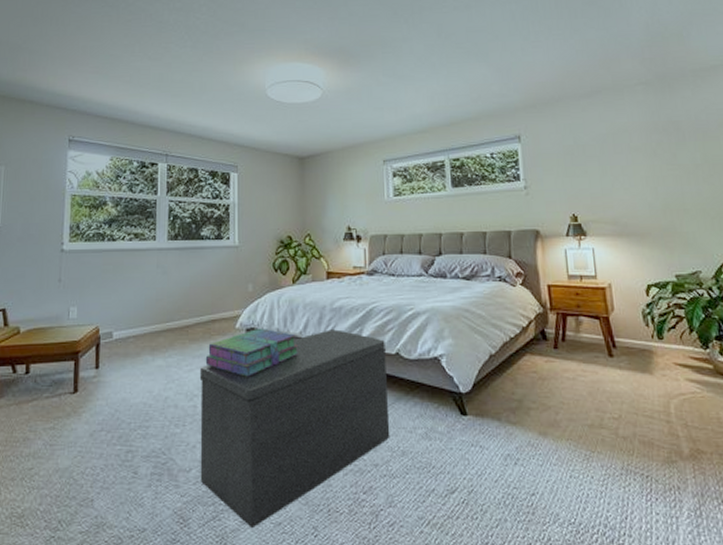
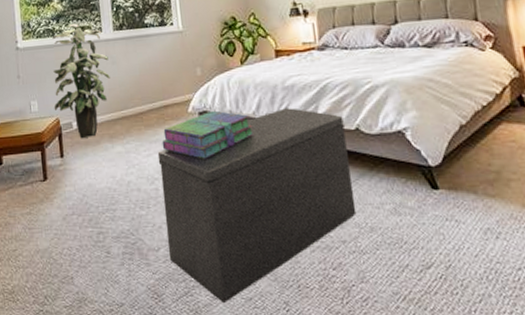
indoor plant: none [94,229,159,349] -> present [52,23,110,138]

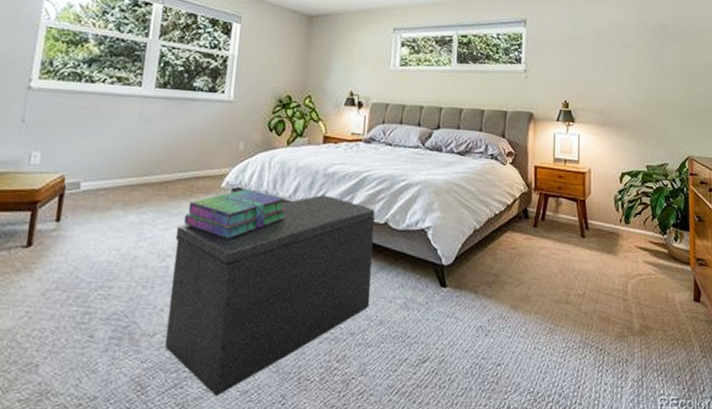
indoor plant: present [52,23,110,138] -> none [60,71,143,202]

